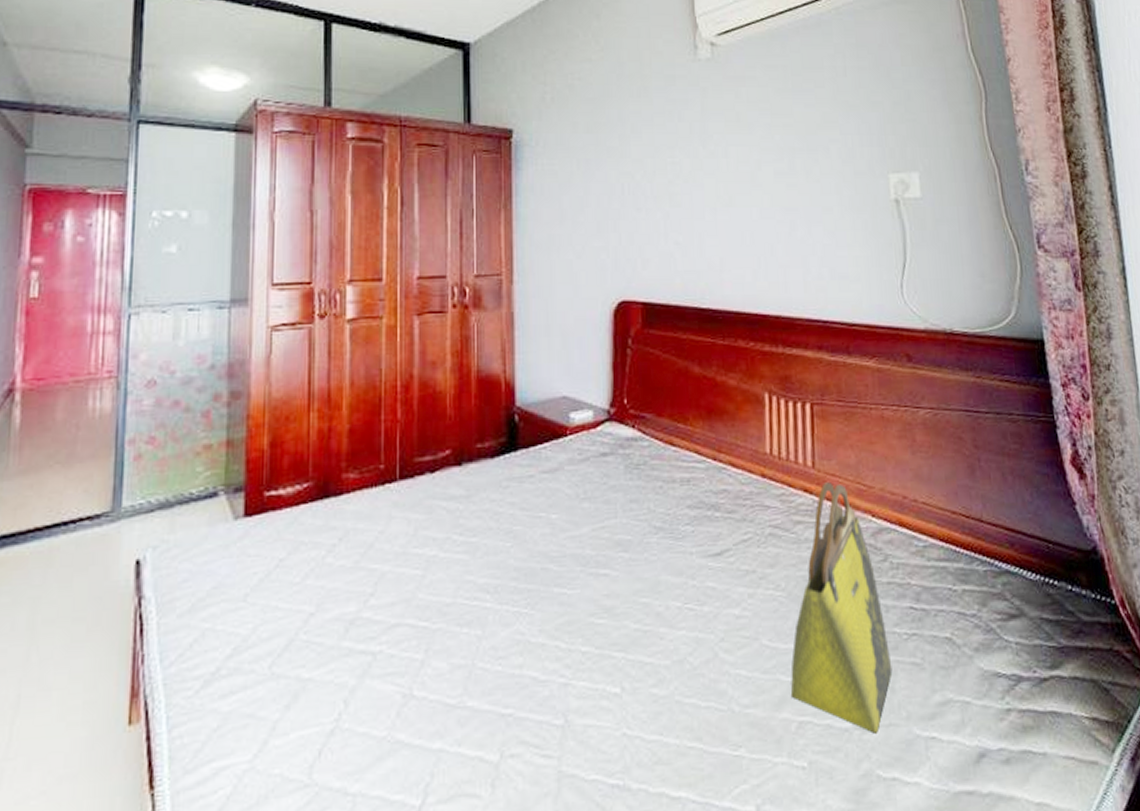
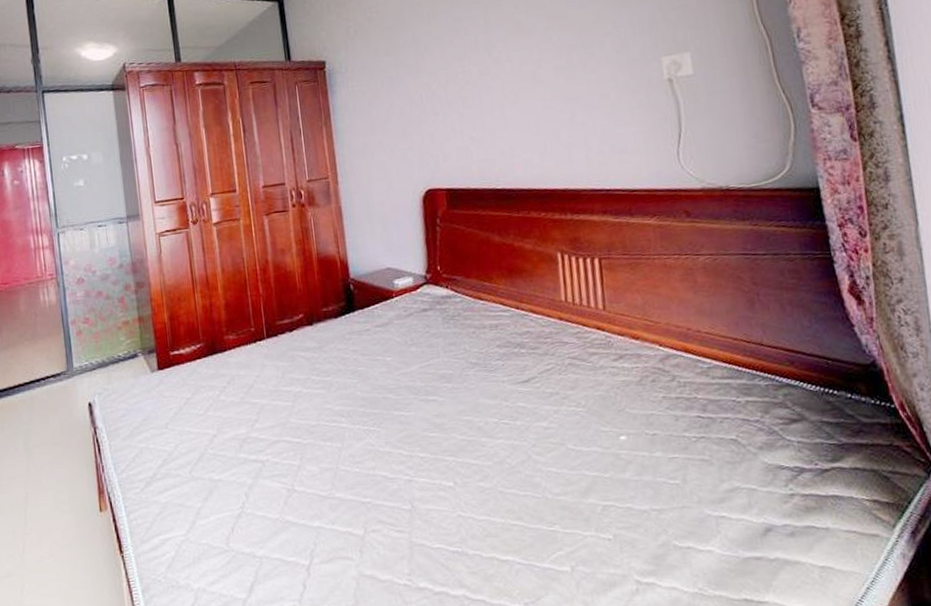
tote bag: present [790,482,893,734] -> none [594,320,684,514]

